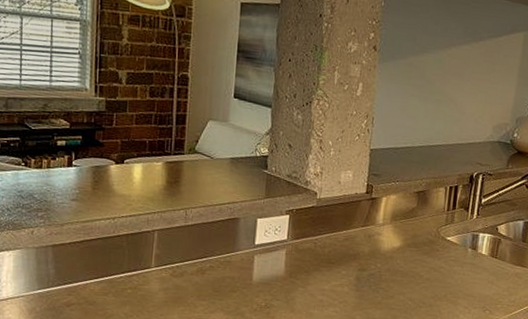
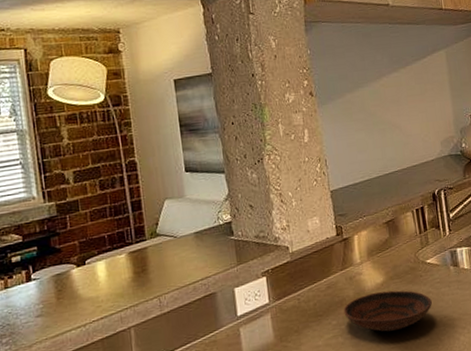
bowl: none [355,254,442,295] -> present [343,290,432,332]

